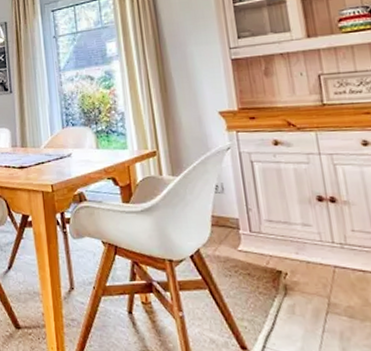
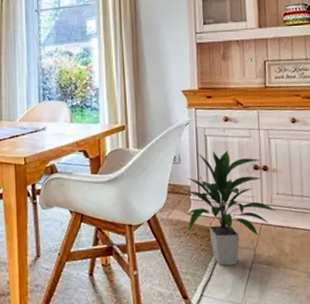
indoor plant: none [233,178,353,313] -> present [185,150,276,266]

